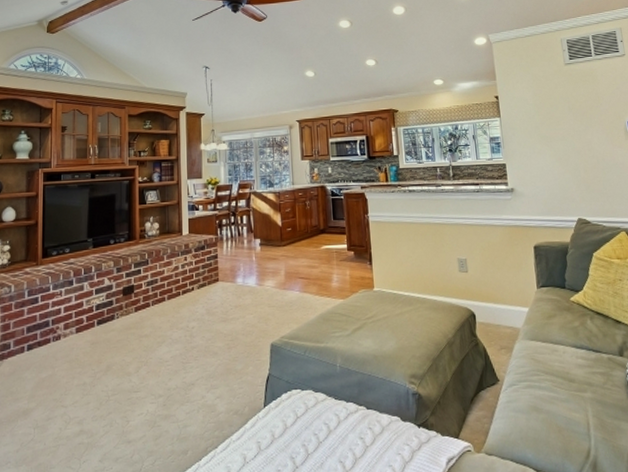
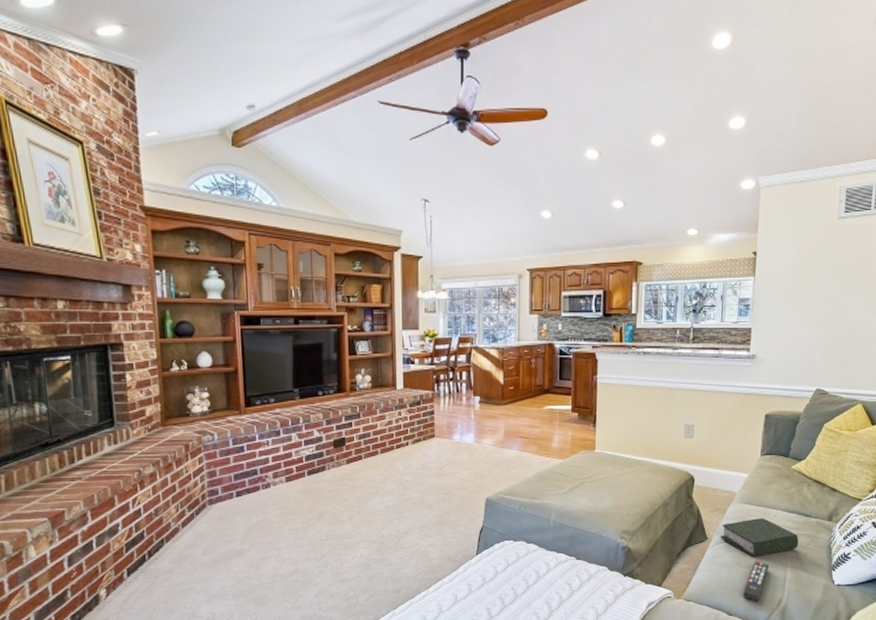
book: none [511,356,595,400] -> present [720,518,799,557]
remote control: none [547,405,569,454] -> present [743,561,769,602]

